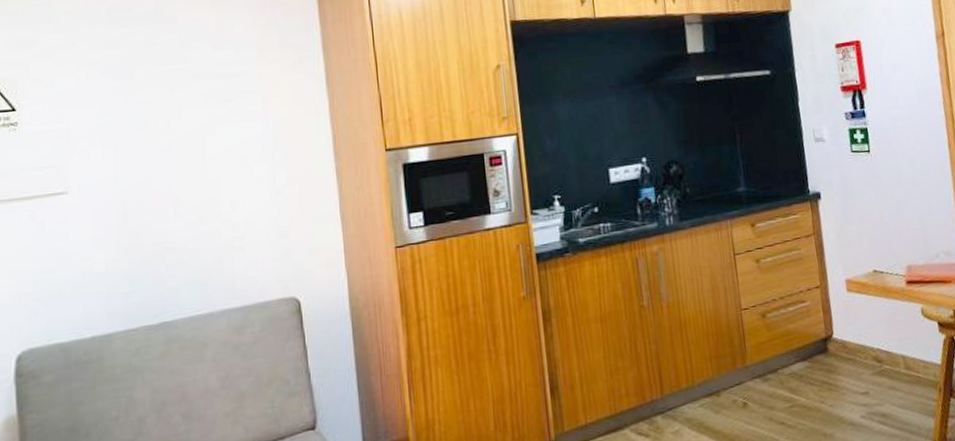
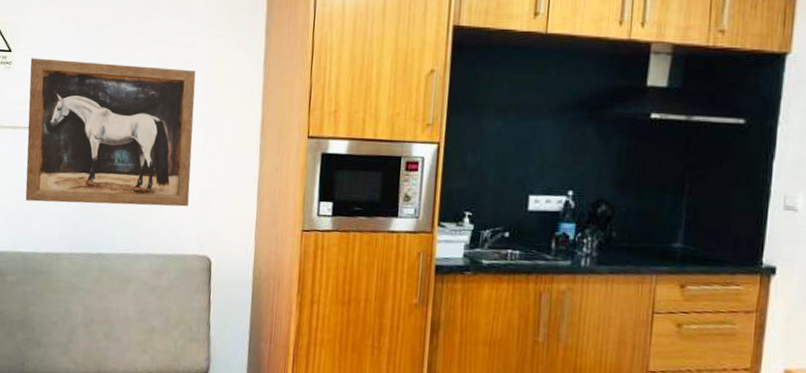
wall art: none [43,100,265,281] -> present [25,58,196,207]

